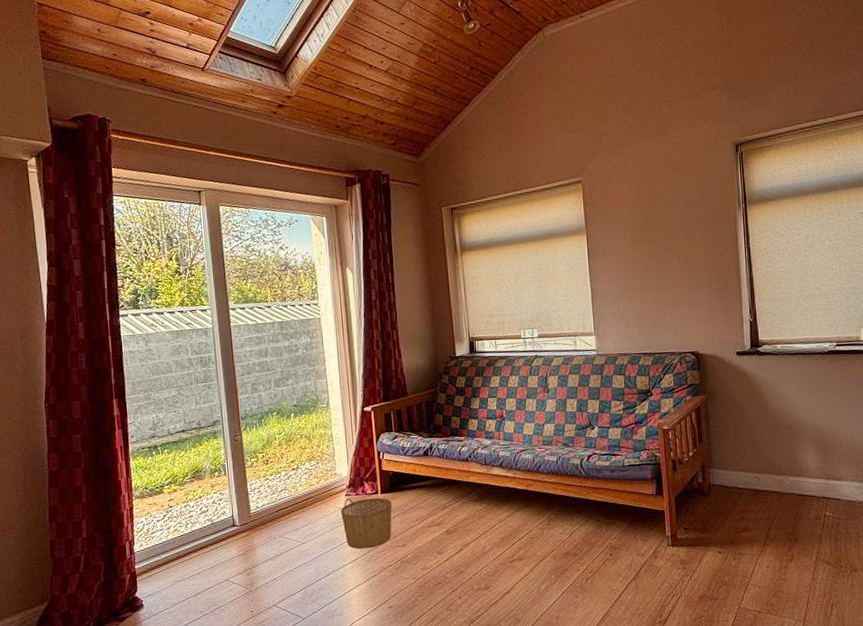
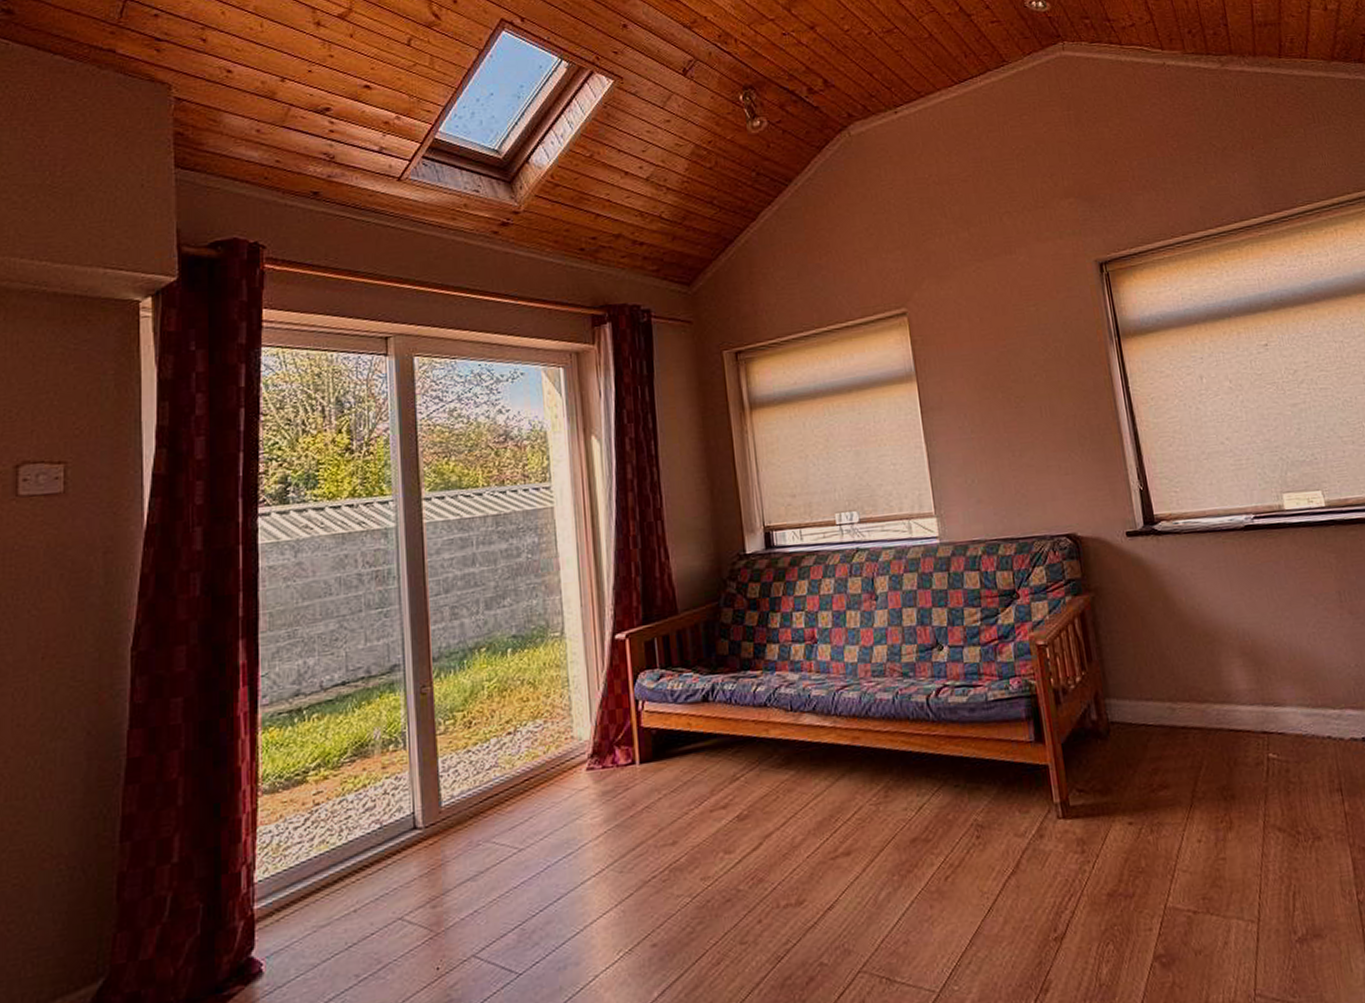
basket: present [340,497,392,549] -> none [578,770,657,853]

